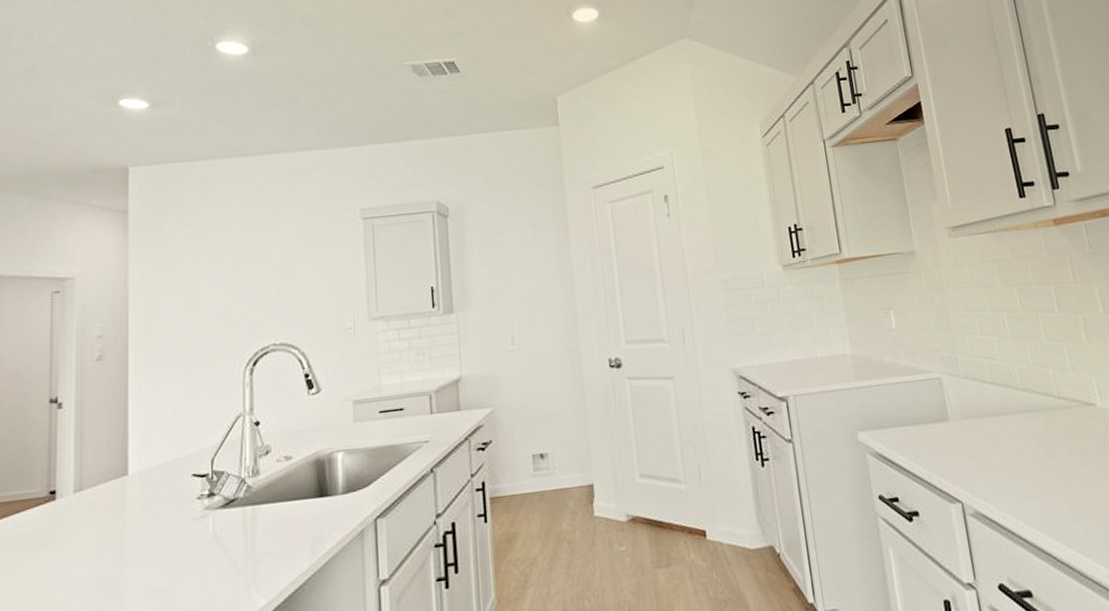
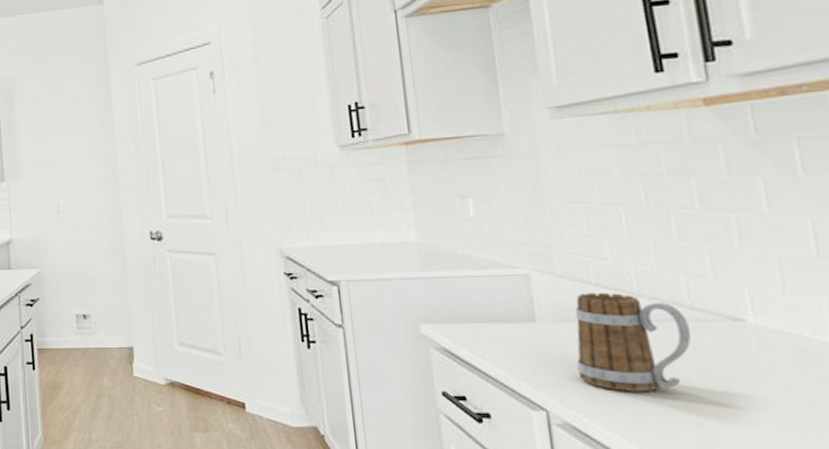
mug: none [977,389,1061,478] -> present [575,292,692,392]

